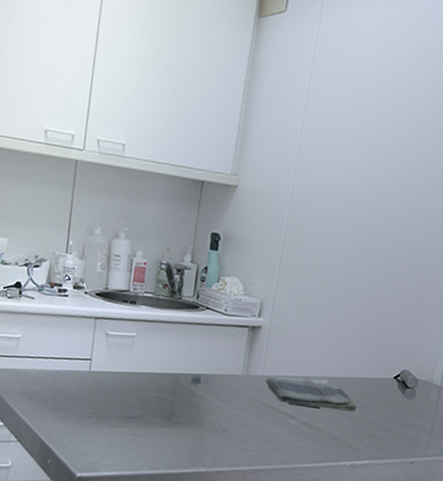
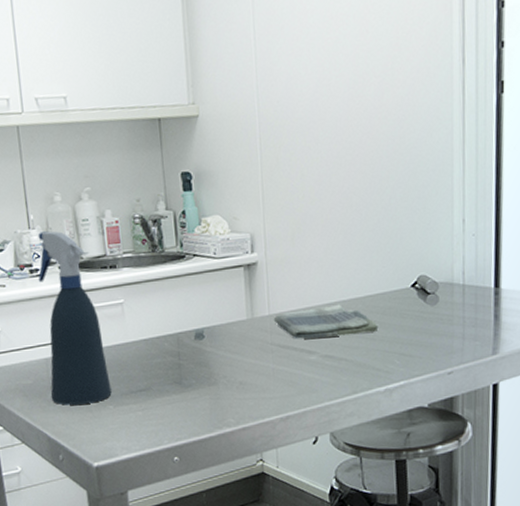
spray bottle: none [52,258,115,420] -> present [38,231,112,405]

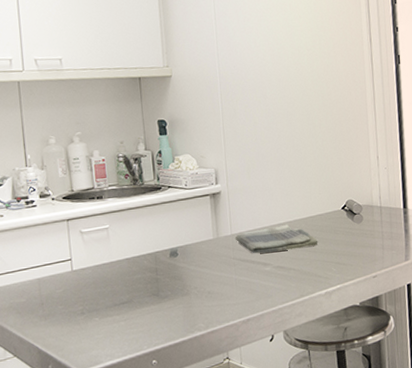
spray bottle: present [38,231,112,405] -> none [34,168,98,320]

